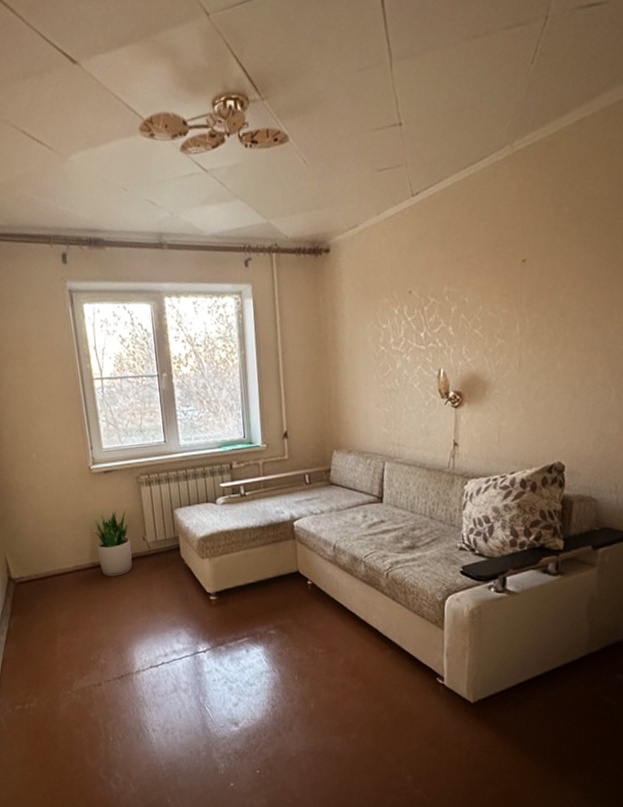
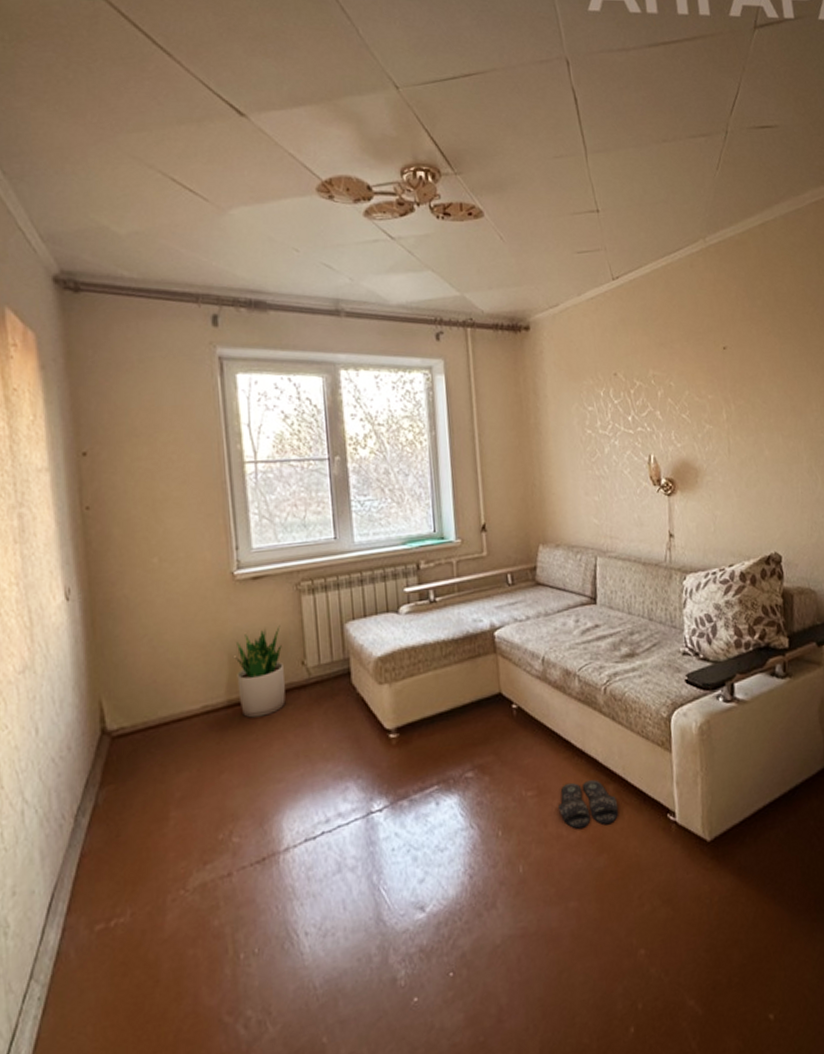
slippers: none [344,645,395,681] -> present [558,779,619,829]

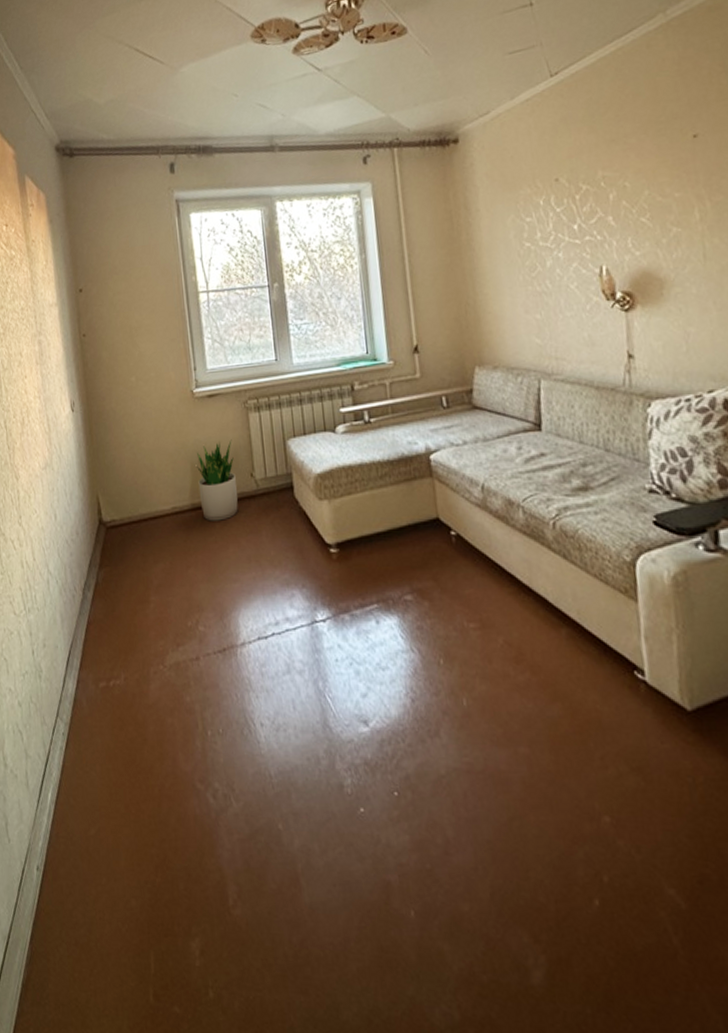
slippers: present [558,779,619,829] -> none [504,620,574,672]

